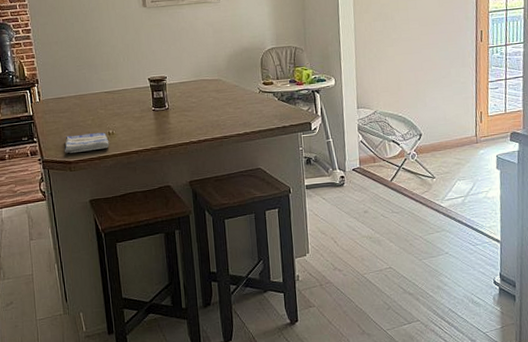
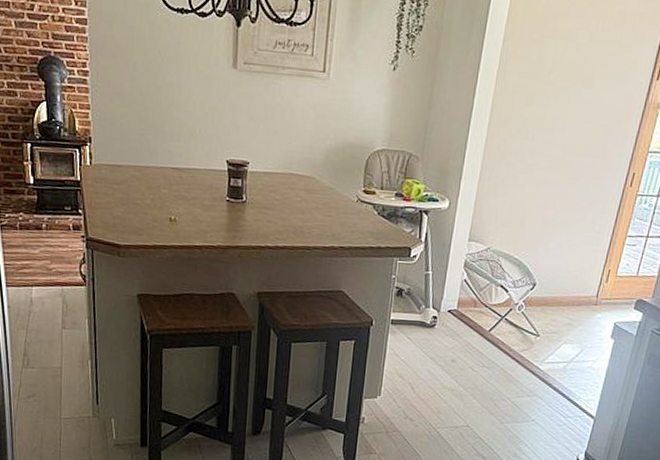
dish towel: present [64,132,109,154] -> none [113,213,169,237]

